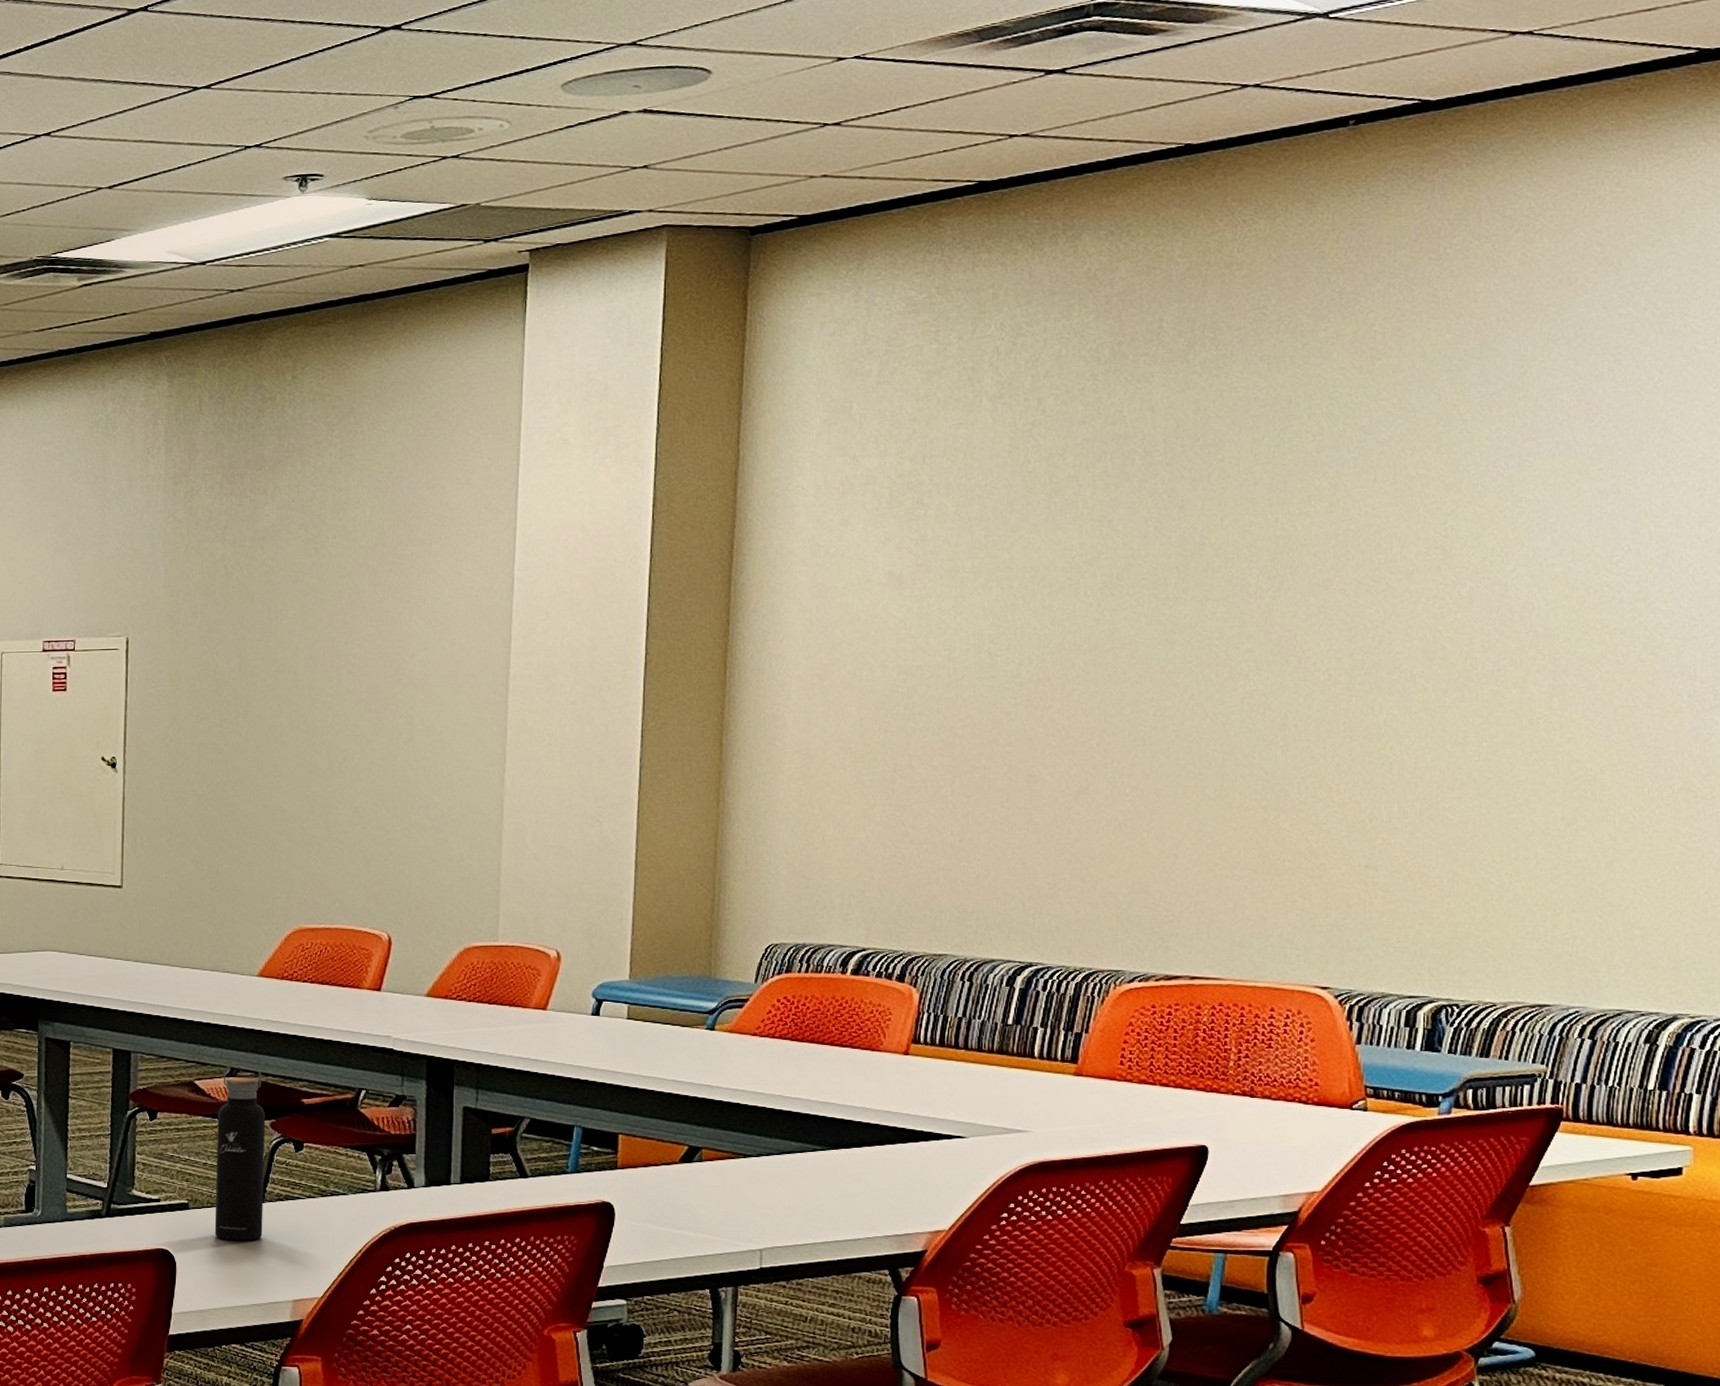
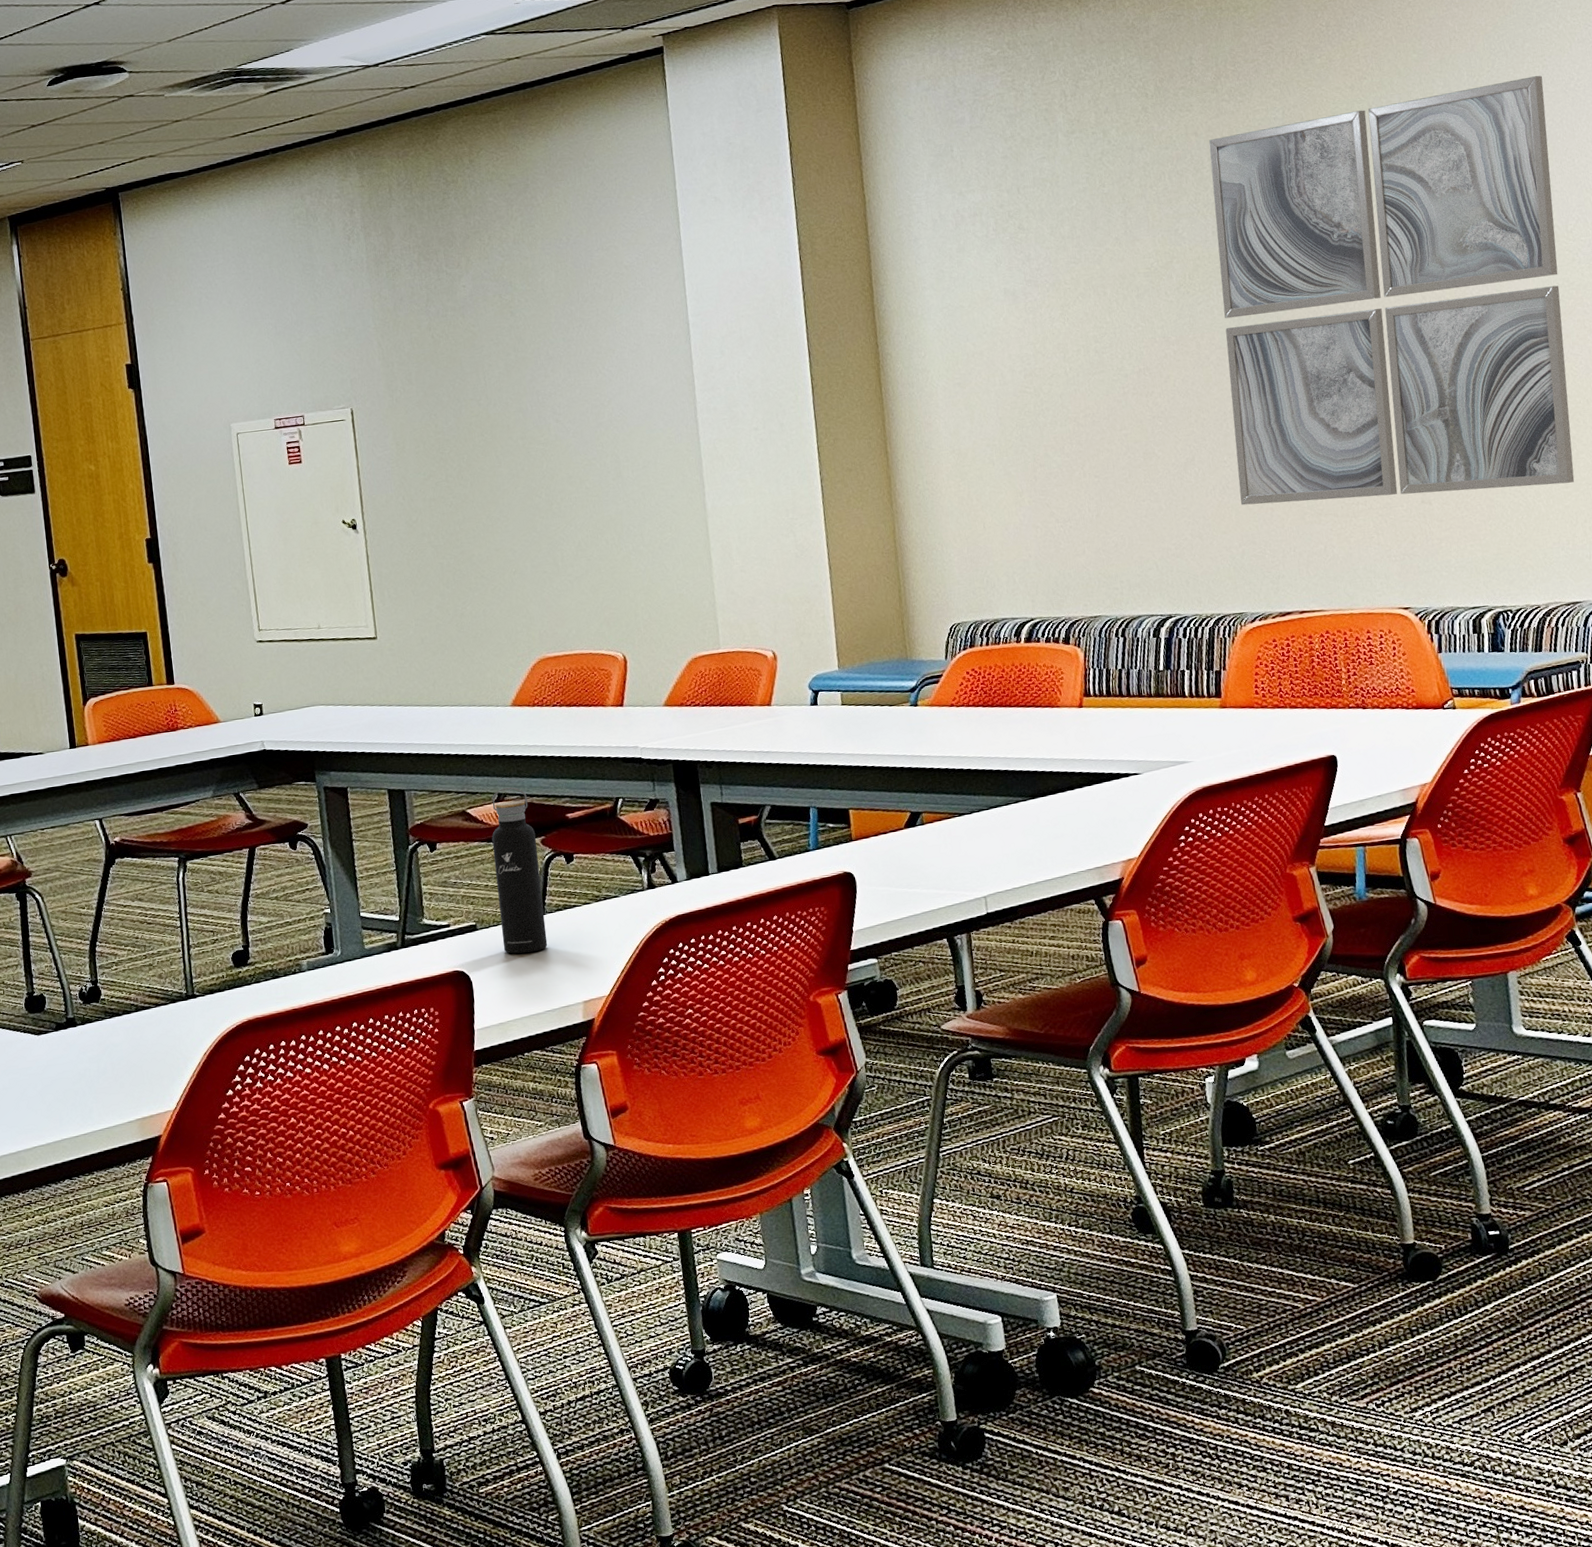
wall art: none [1138,372,1611,864] -> present [1208,75,1575,506]

